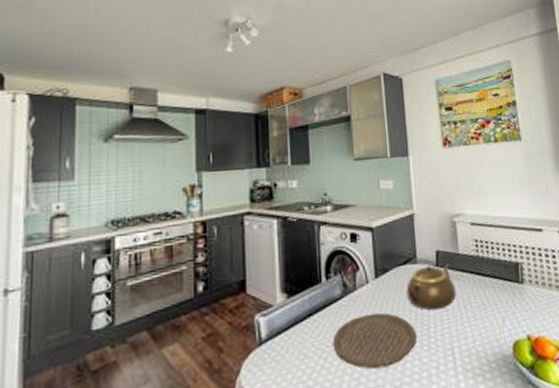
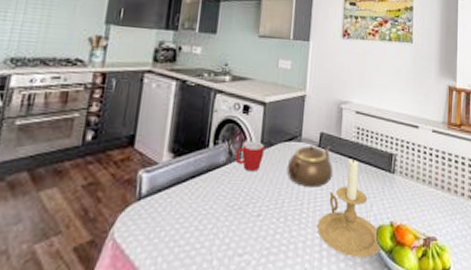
plate: present [333,312,417,369] -> none [209,183,291,236]
mug: none [350,269,380,302] -> present [235,141,264,172]
candle holder: none [448,272,523,378] -> present [317,157,382,258]

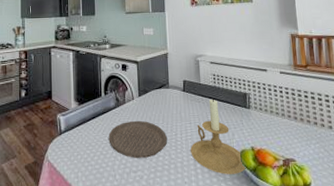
plate: none [209,183,291,236] -> present [108,120,168,158]
mug: present [235,141,264,172] -> none [121,90,142,112]
teapot: present [287,146,333,188] -> none [160,90,197,122]

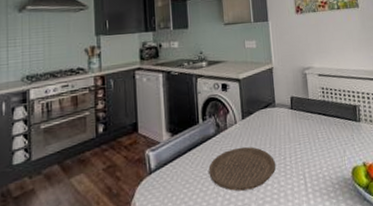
candle holder: present [191,97,247,174] -> none [301,113,360,196]

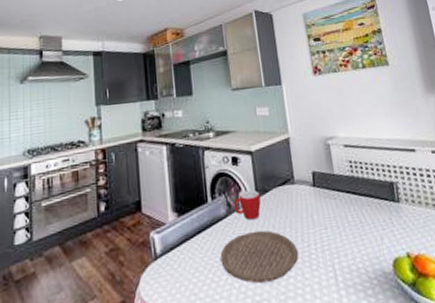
mug: none [222,112,246,139] -> present [233,190,261,221]

